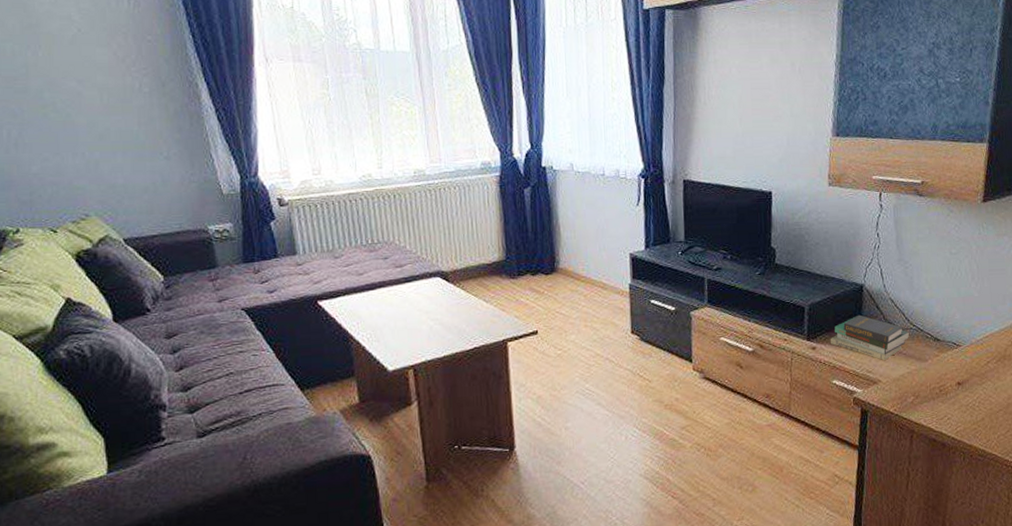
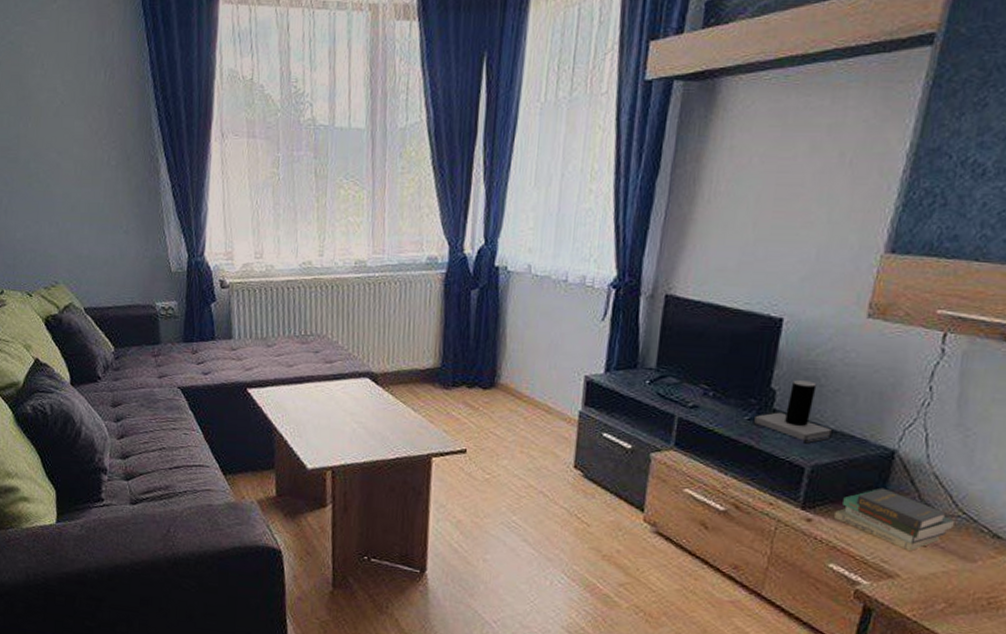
speaker: none [762,238,820,288] -> present [753,380,833,444]

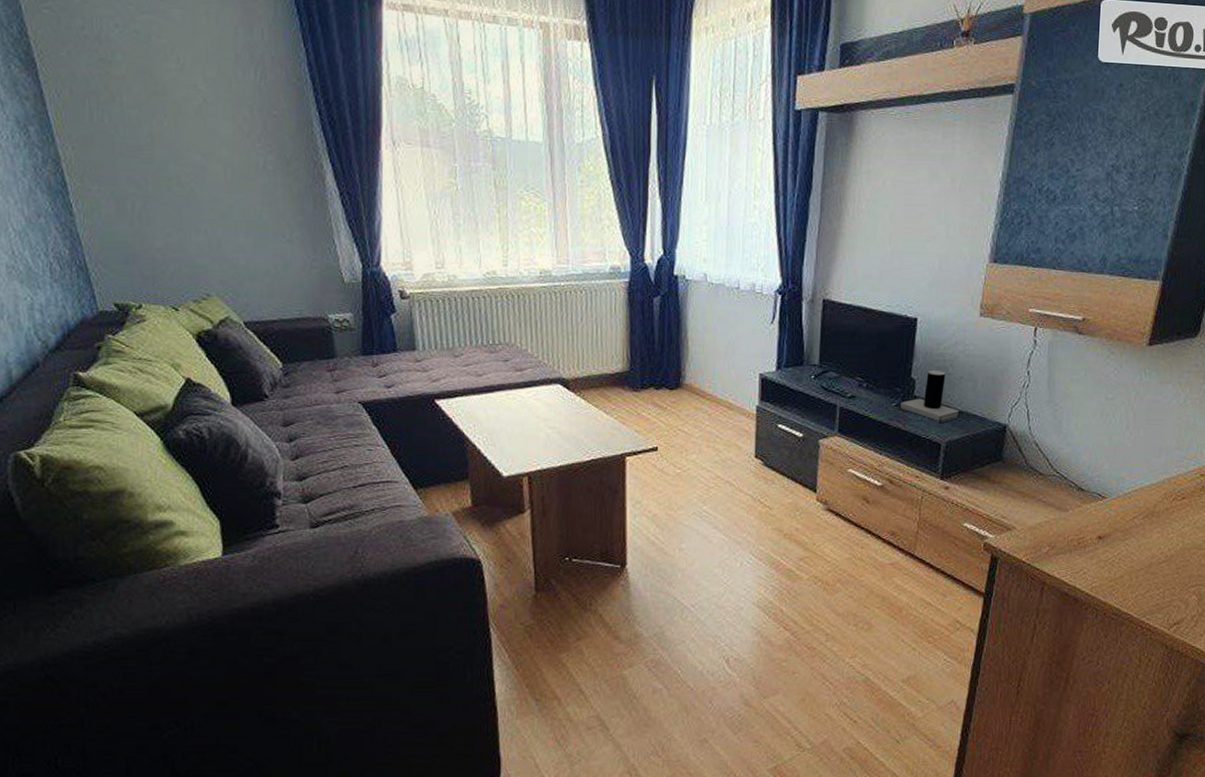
books: present [833,487,954,552] -> none [964,456,1051,507]

